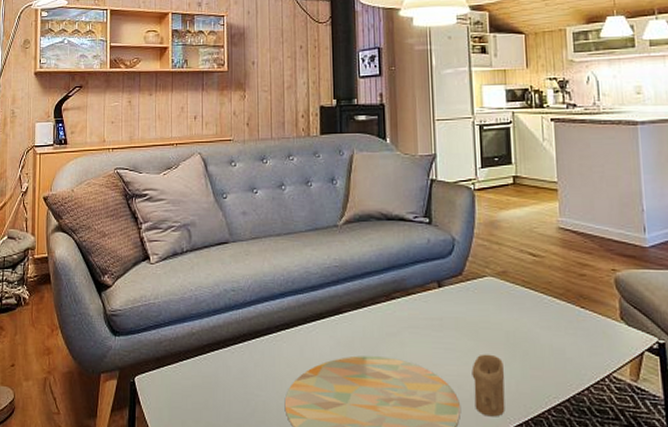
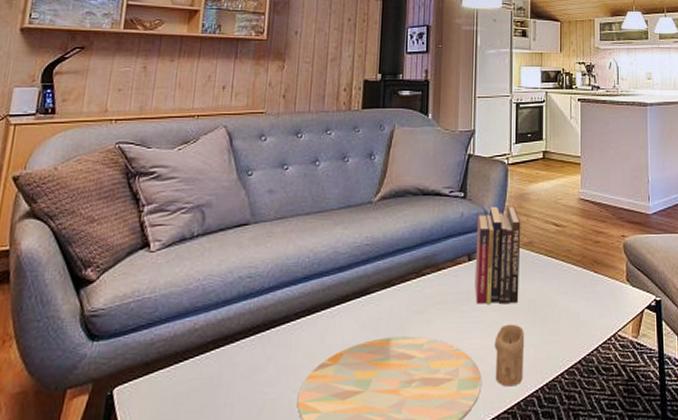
books: none [445,234,495,334] -> present [475,207,521,305]

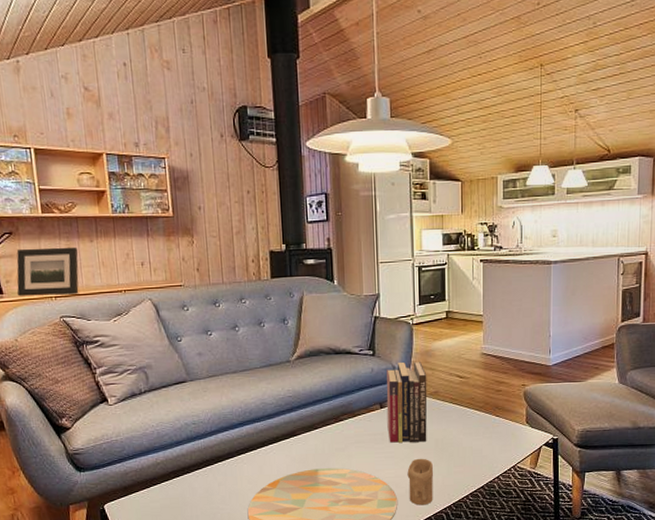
picture frame: none [72,65,155,118] -> present [16,247,79,296]

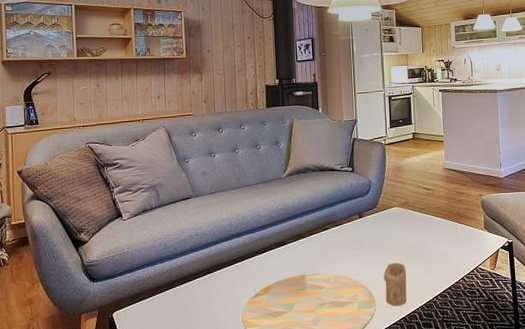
picture frame: present [16,247,79,296] -> none [51,84,105,126]
books: present [386,362,427,444] -> none [364,177,400,250]

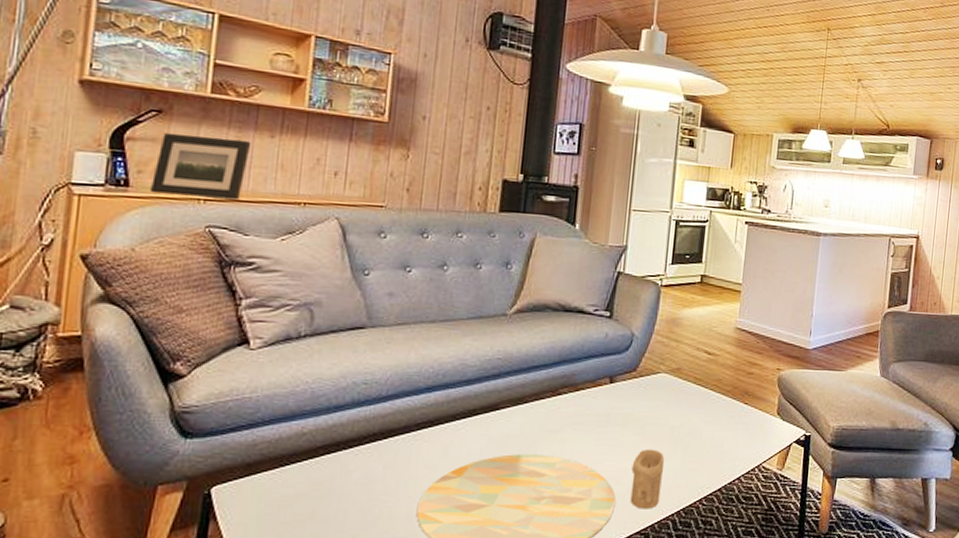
picture frame: none [51,84,105,126] -> present [151,134,252,200]

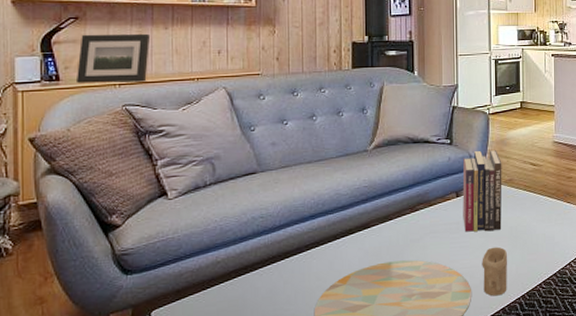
books: none [615,330,671,430] -> present [462,150,502,233]

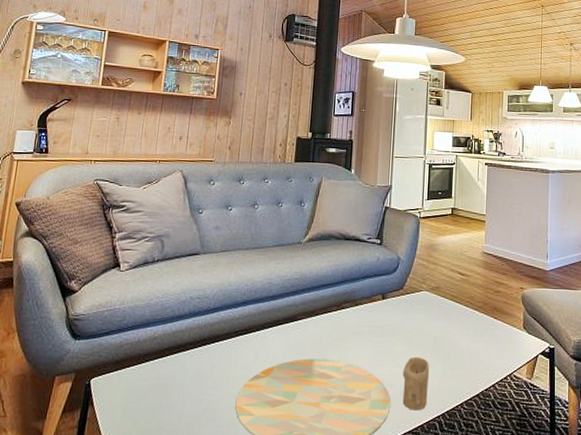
picture frame: present [77,33,151,83] -> none [61,115,126,160]
books: present [462,150,502,233] -> none [387,254,430,340]

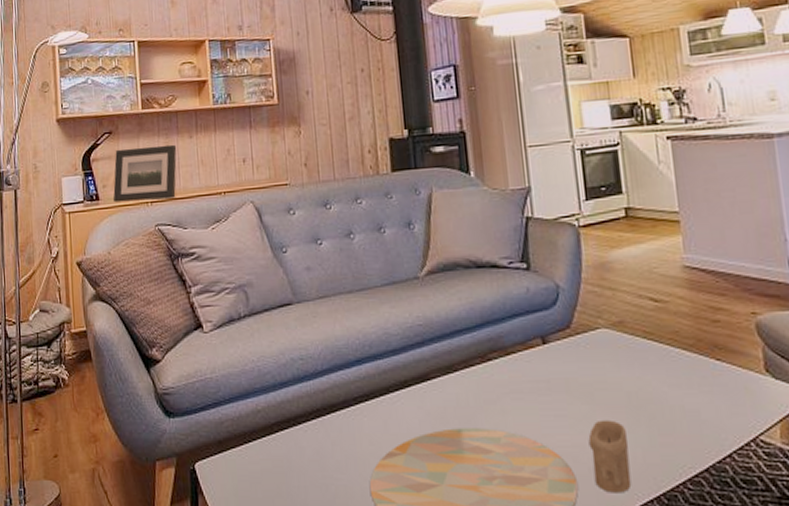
picture frame: none [61,115,126,160] -> present [113,144,177,203]

